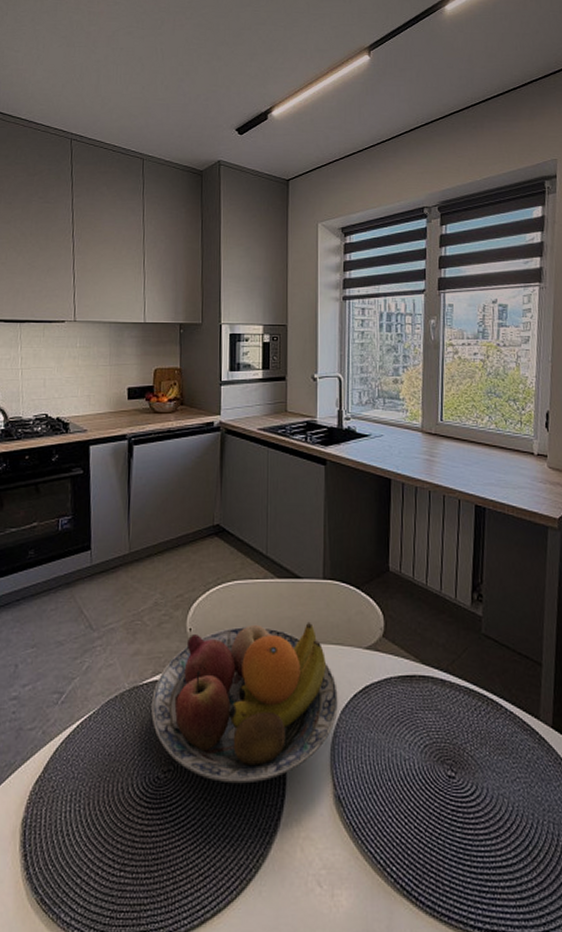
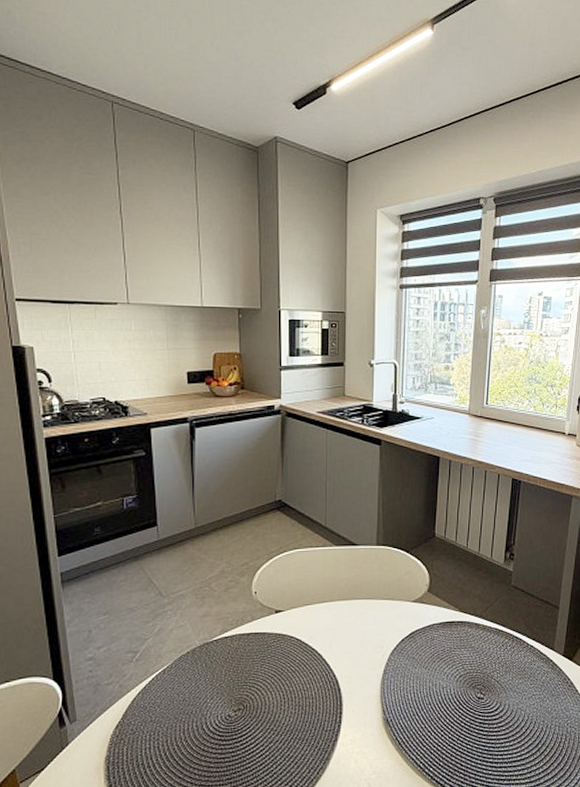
fruit bowl: present [151,621,339,784] -> none [222,581,389,716]

